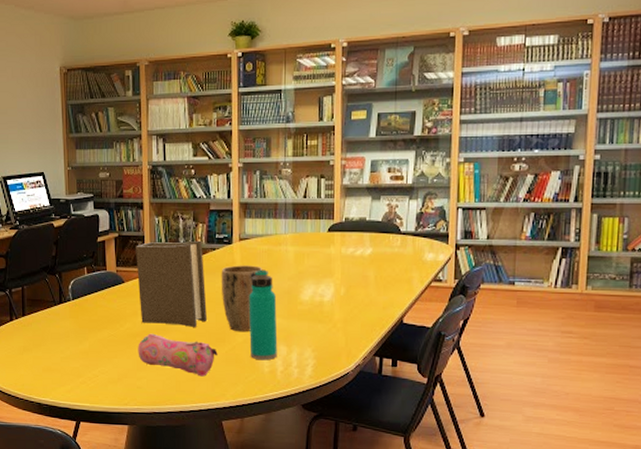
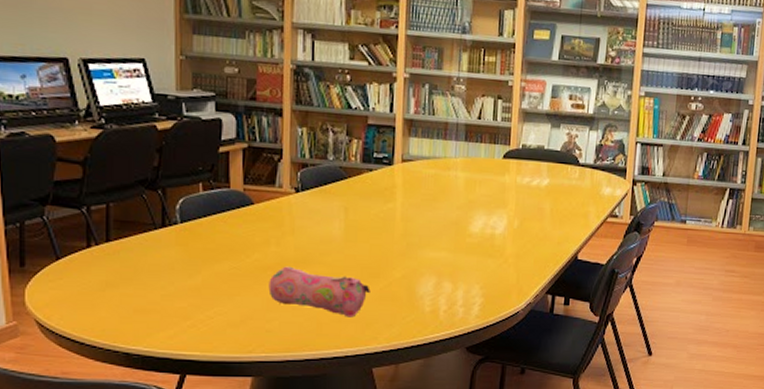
book: present [136,240,207,327] -> none [270,157,359,260]
plant pot: present [221,265,263,332] -> none [377,190,428,267]
water bottle: present [248,269,278,361] -> none [409,196,443,299]

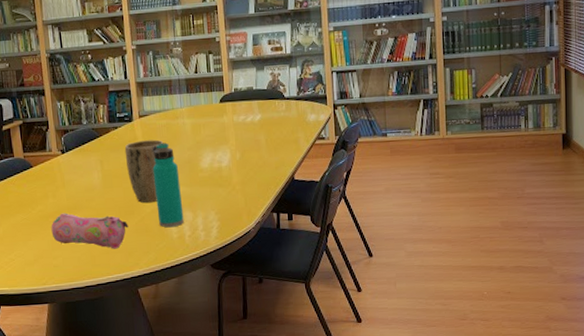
plant pot: none [377,190,428,267] -> present [124,139,164,203]
water bottle: none [409,196,443,299] -> present [152,142,184,228]

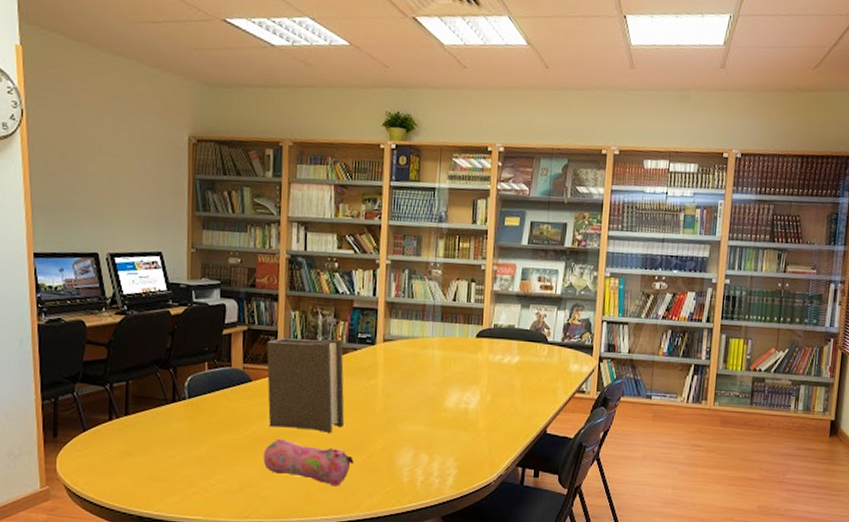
book: none [41,120,115,204] -> present [266,338,344,433]
plant pot: present [124,139,164,203] -> none [361,367,407,439]
water bottle: present [152,142,184,228] -> none [389,373,420,470]

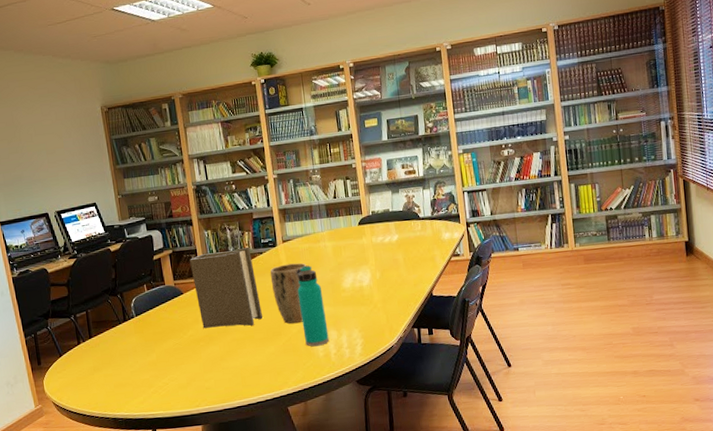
pencil case: present [263,438,354,487] -> none [202,336,276,370]
plant pot: none [361,367,407,439] -> present [270,263,307,324]
water bottle: none [389,373,420,470] -> present [297,265,329,347]

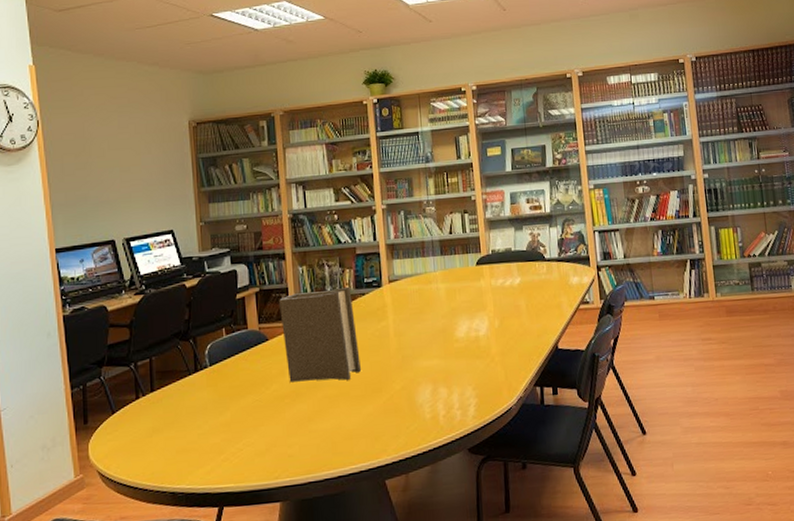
plant pot: present [270,263,307,324] -> none [372,307,416,379]
water bottle: present [297,265,329,347] -> none [403,310,438,407]

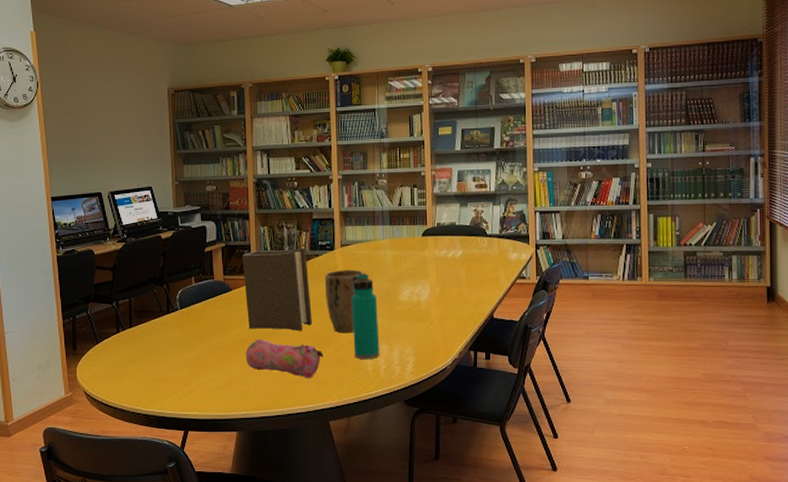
pencil case: none [287,392,375,434] -> present [245,338,323,379]
plant pot: none [372,307,416,379] -> present [324,270,364,334]
water bottle: none [403,310,438,407] -> present [351,273,380,360]

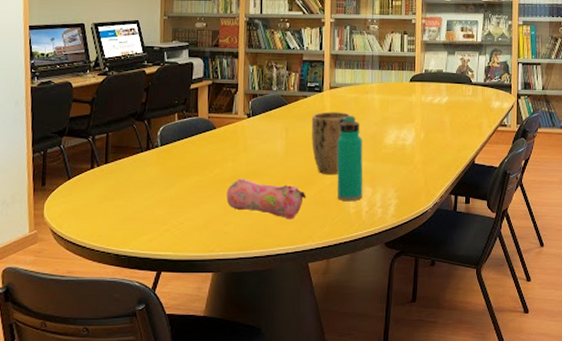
book: present [242,248,312,331] -> none [228,88,297,171]

